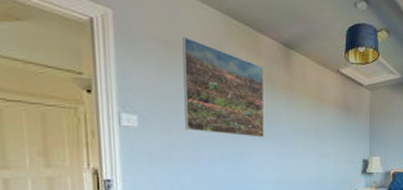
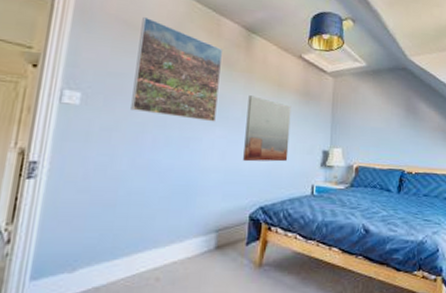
wall art: none [292,111,333,172] -> present [243,95,292,162]

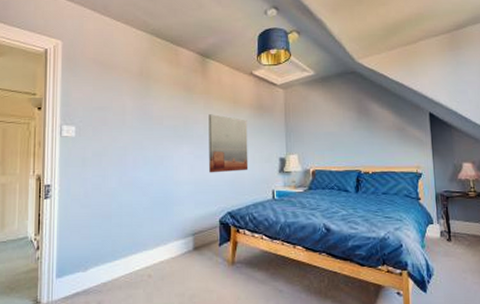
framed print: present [131,16,224,122] -> none [114,56,183,141]

